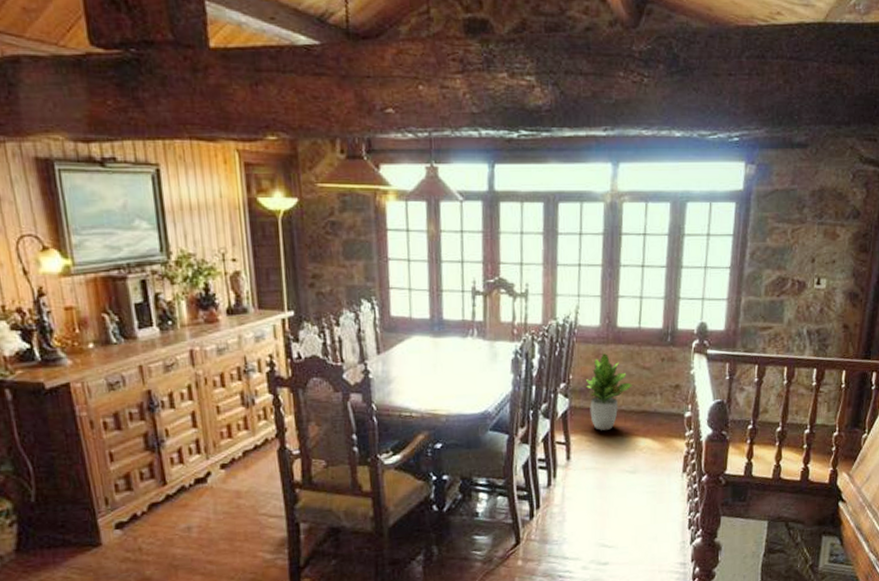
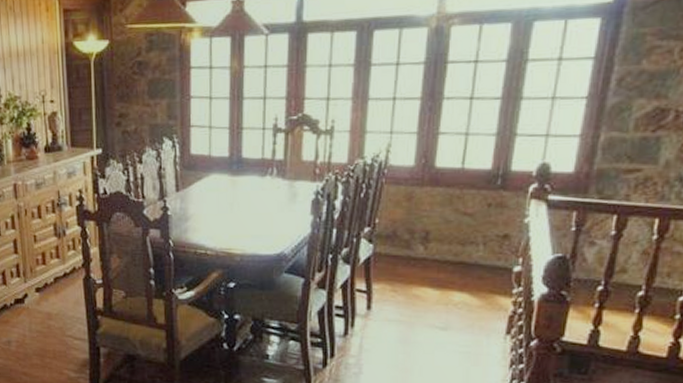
potted plant: present [586,353,632,430] -> none [394,196,449,280]

